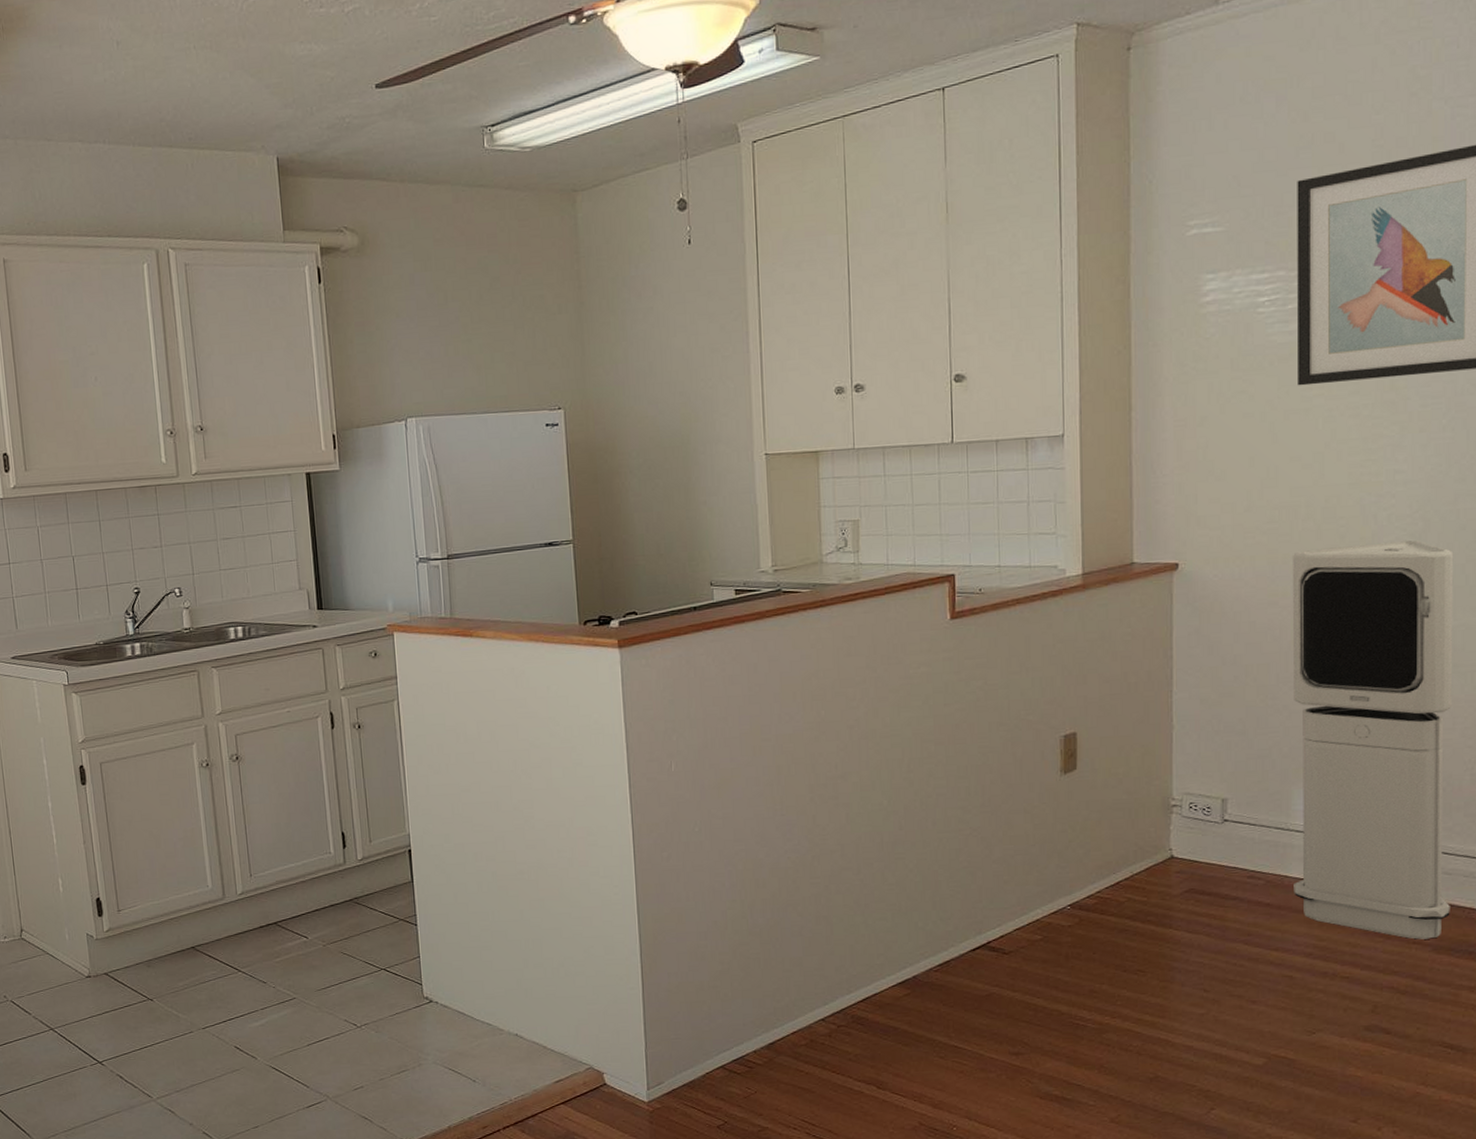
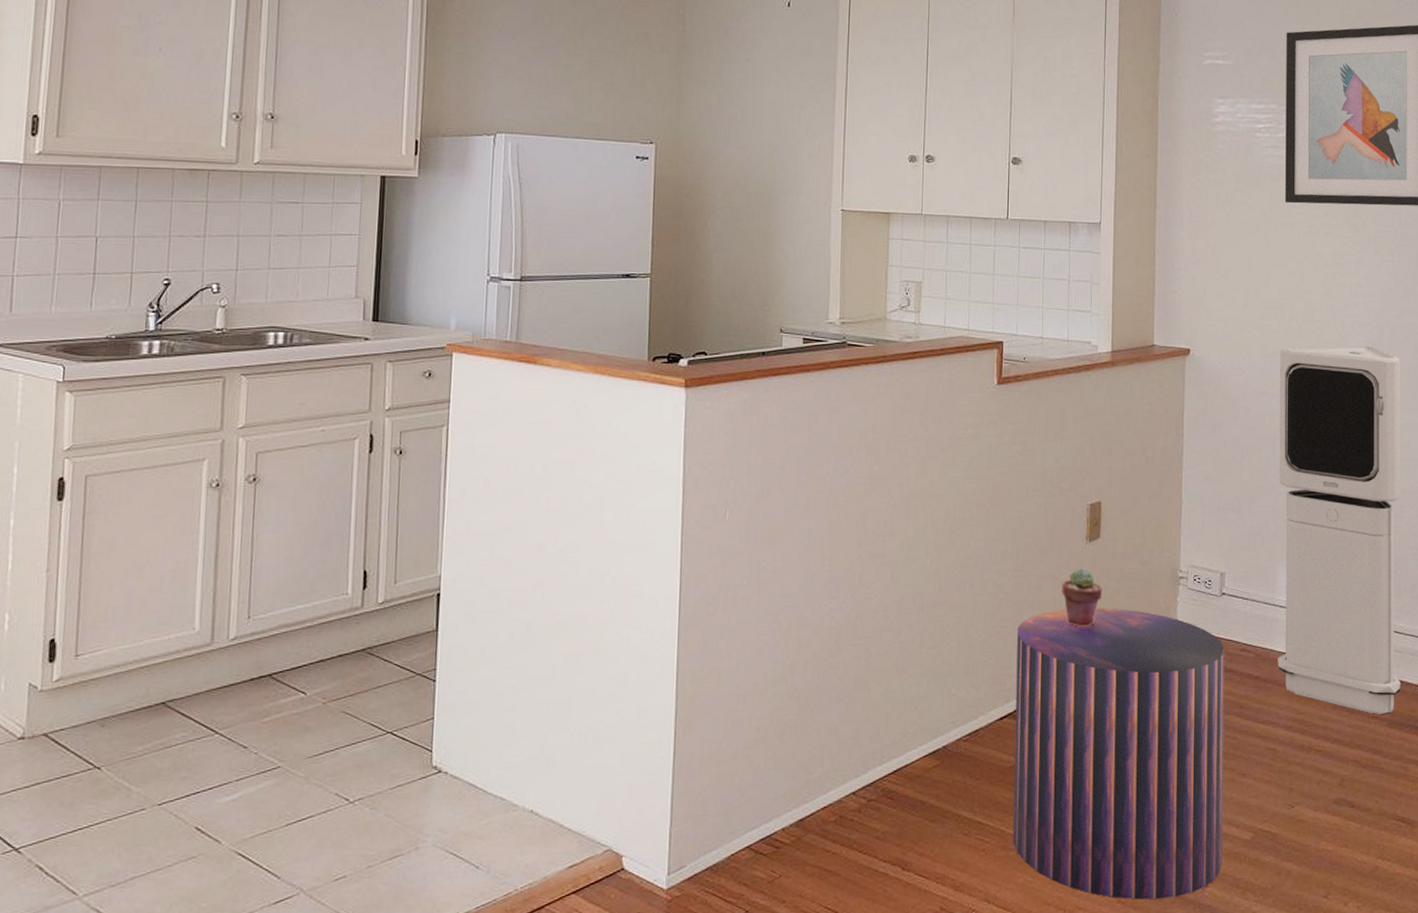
stool: none [987,839,1230,1120] -> present [1013,608,1225,900]
potted succulent: none [1034,800,1082,859] -> present [1061,568,1103,626]

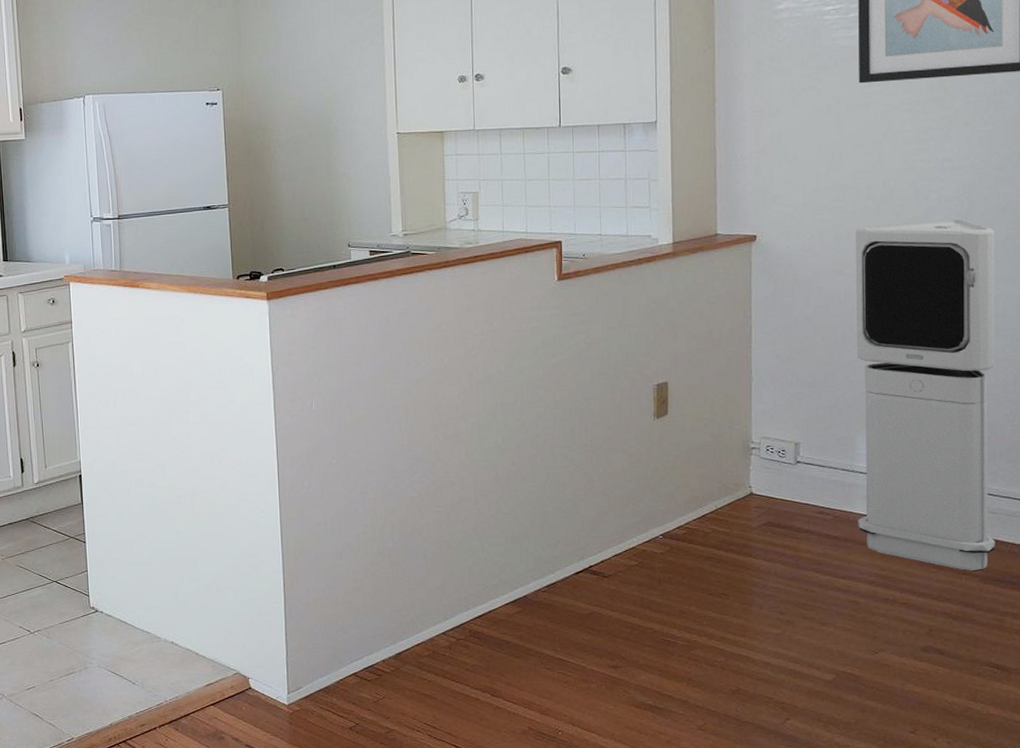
stool: present [1013,608,1225,900] -> none [589,476,803,728]
potted succulent: present [1061,568,1103,626] -> none [630,442,672,494]

